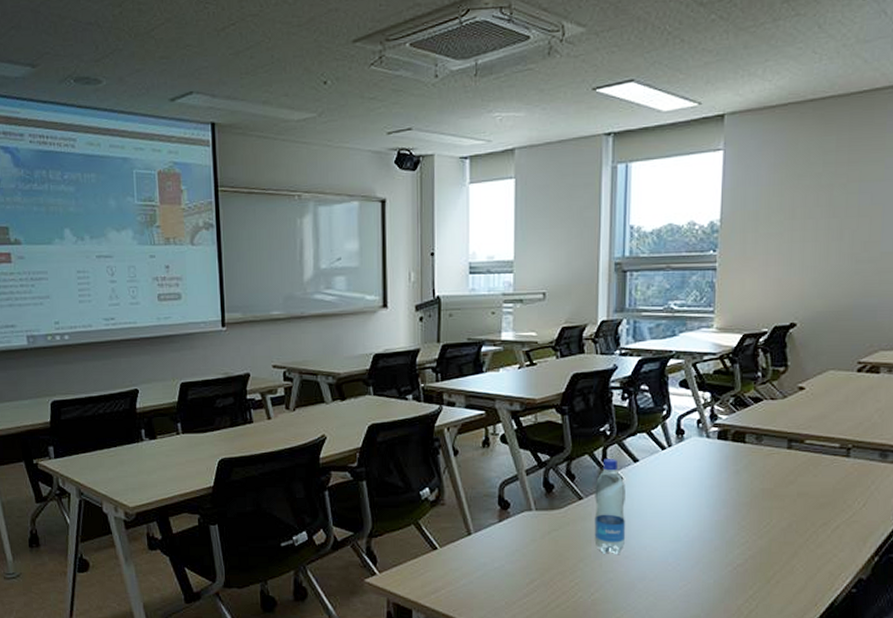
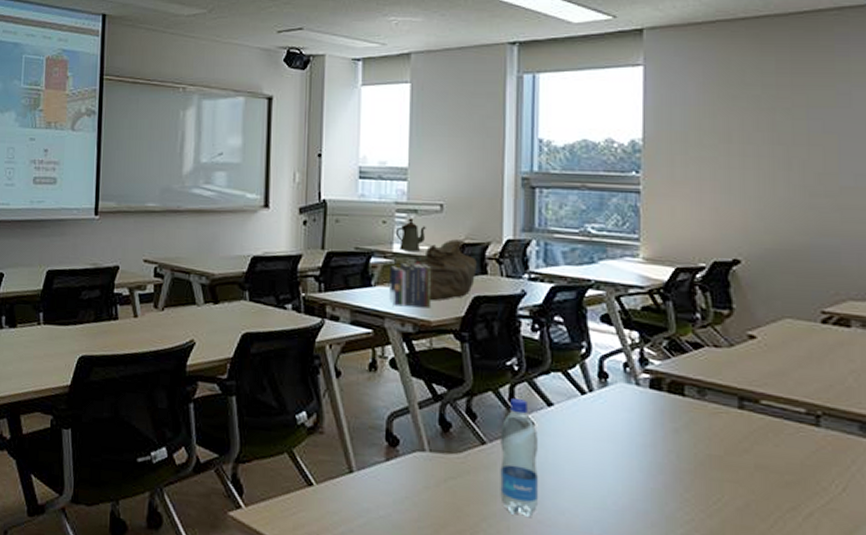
books: none [499,348,536,388] -> present [389,263,432,309]
coffee pot: none [503,307,531,339] -> present [395,218,426,252]
bag: none [521,324,575,381] -> present [415,239,477,301]

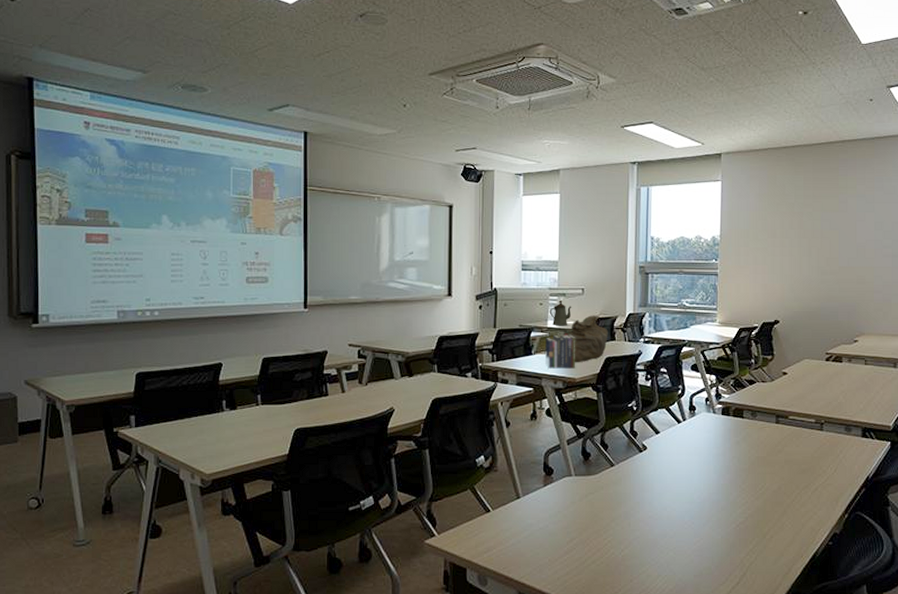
bottle: present [500,398,539,518] -> none [624,431,650,515]

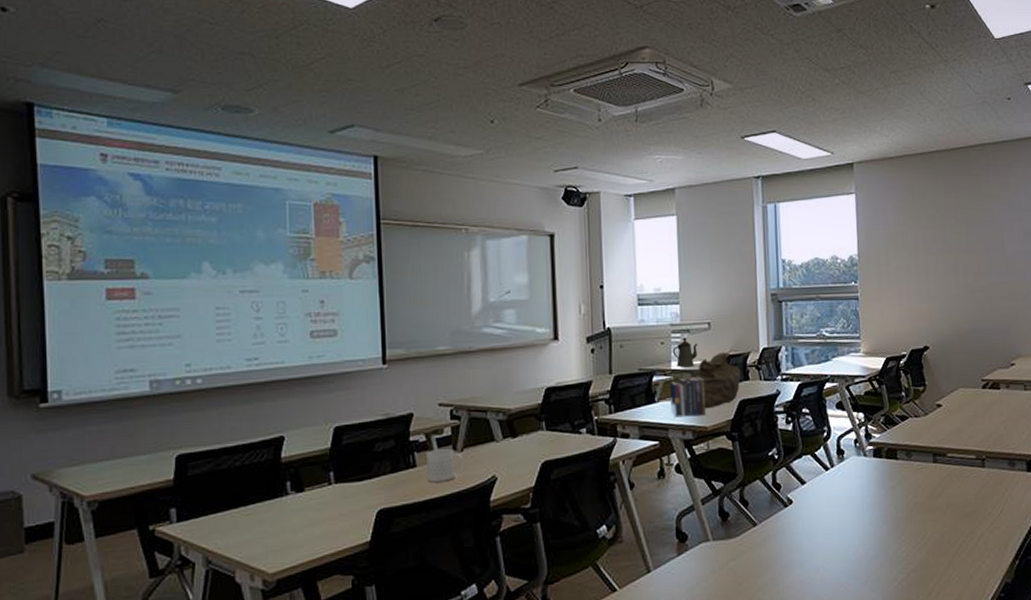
mug: none [337,381,368,409] -> present [426,448,465,482]

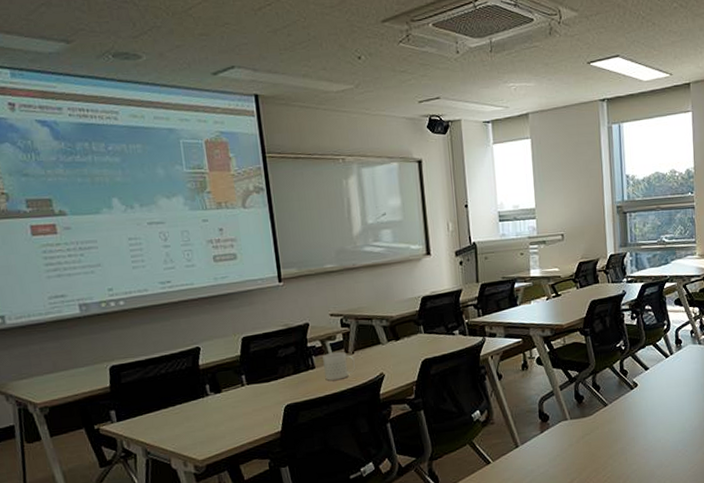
books: present [670,376,707,417] -> none [529,281,562,318]
coffee pot: present [672,337,698,368] -> none [531,248,553,274]
bag: present [690,352,741,409] -> none [547,259,591,310]

